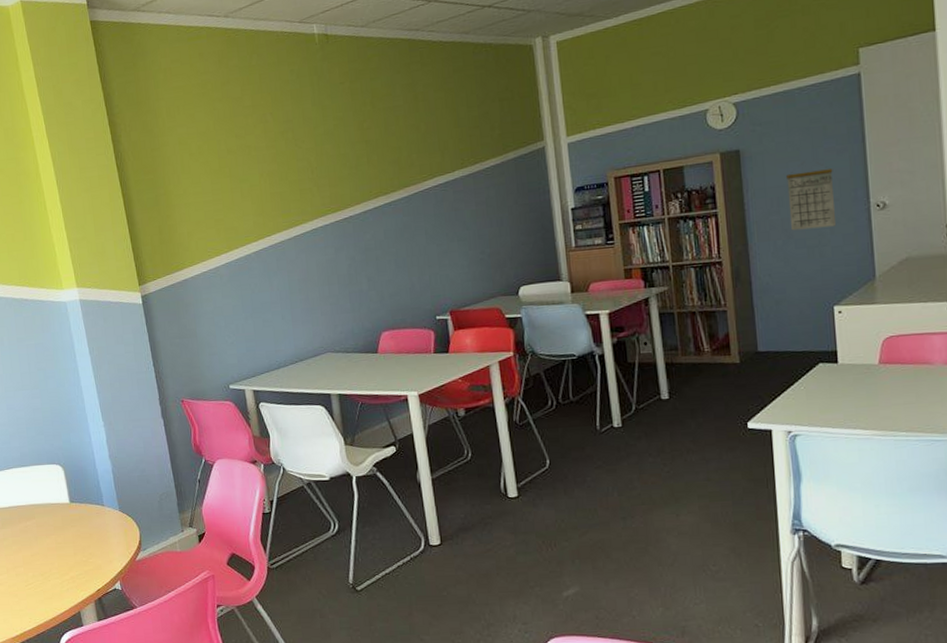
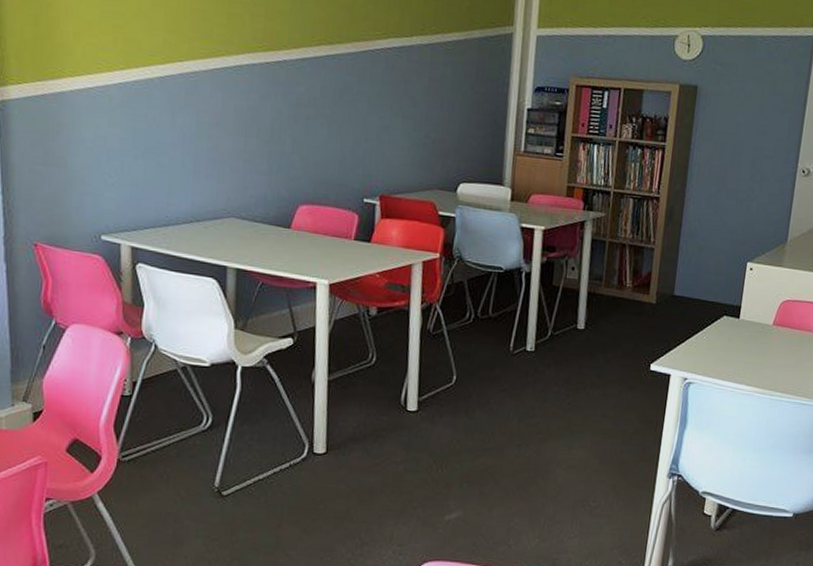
calendar: present [786,169,837,231] -> none [726,121,774,184]

